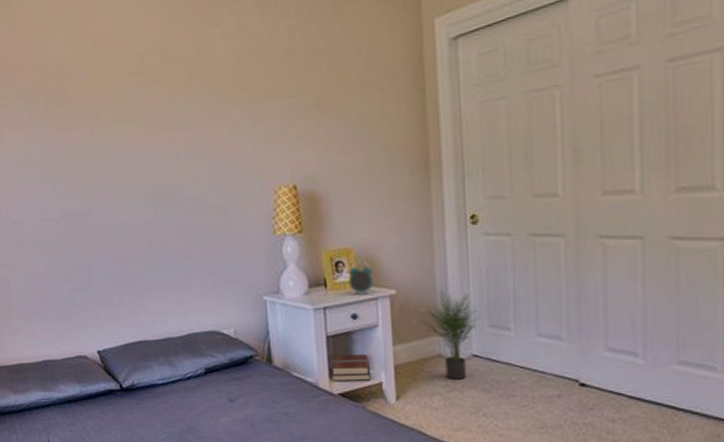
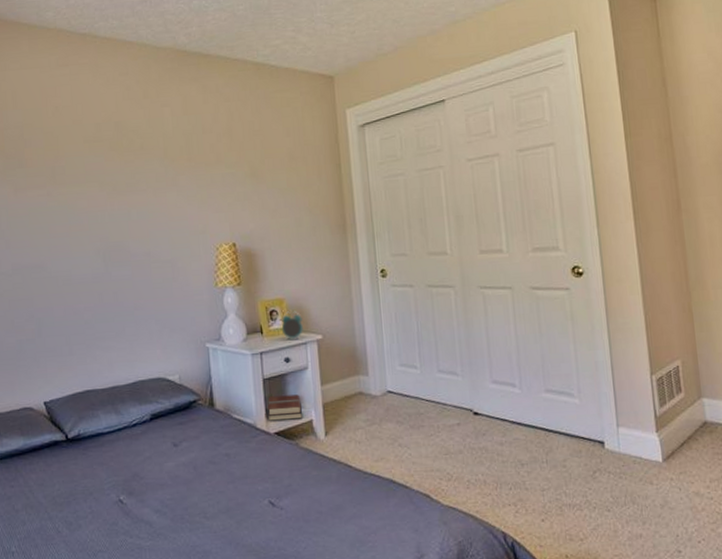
potted plant: present [418,290,480,380] -> none [342,334,392,414]

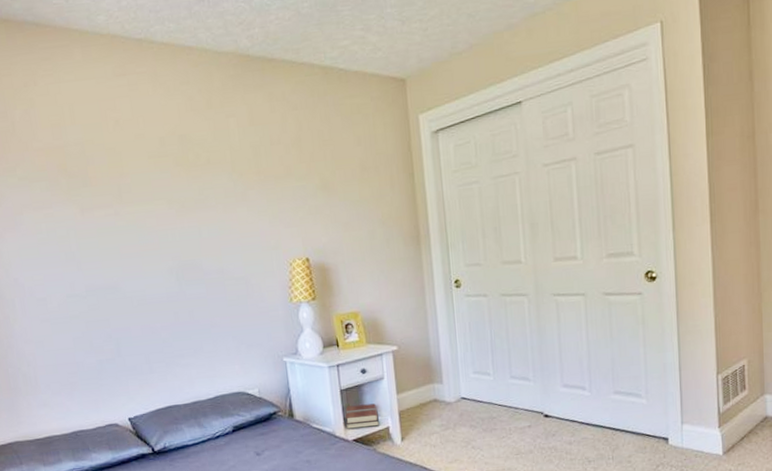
alarm clock: present [281,311,303,341] -> none [357,323,379,353]

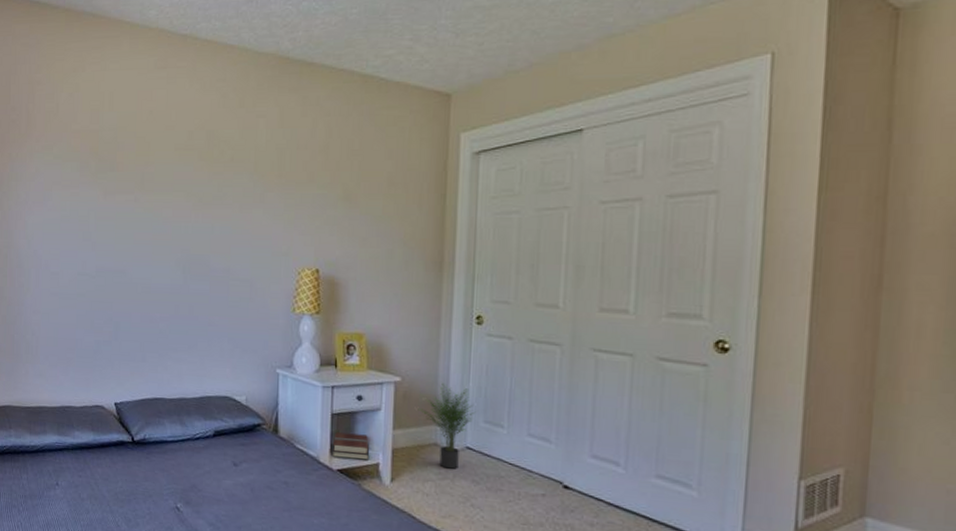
potted plant: none [417,344,465,420] -> present [419,382,476,469]

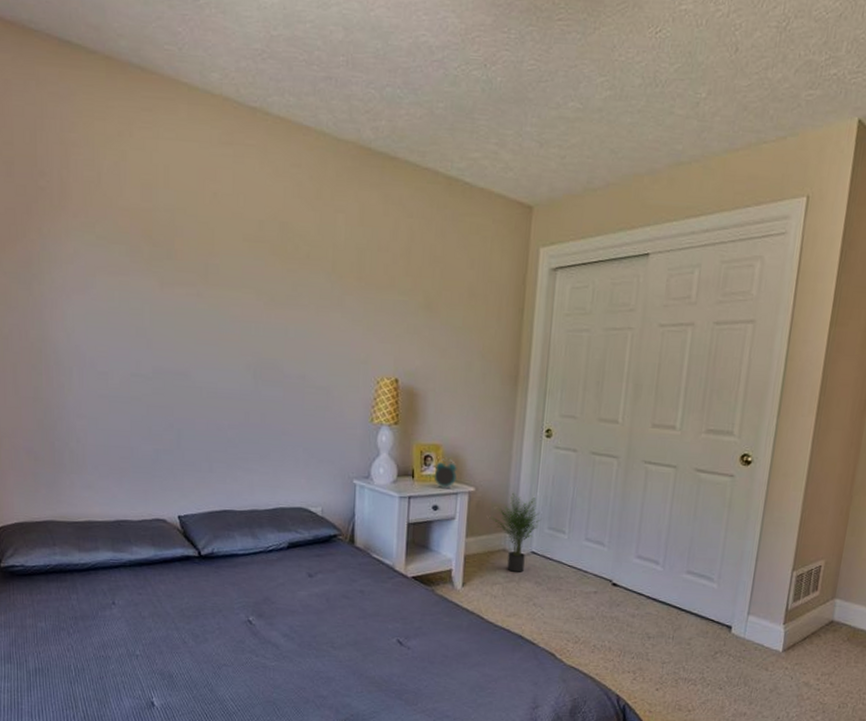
books: present [331,432,370,460] -> none [407,541,444,567]
alarm clock: none [357,347,381,381] -> present [434,458,457,491]

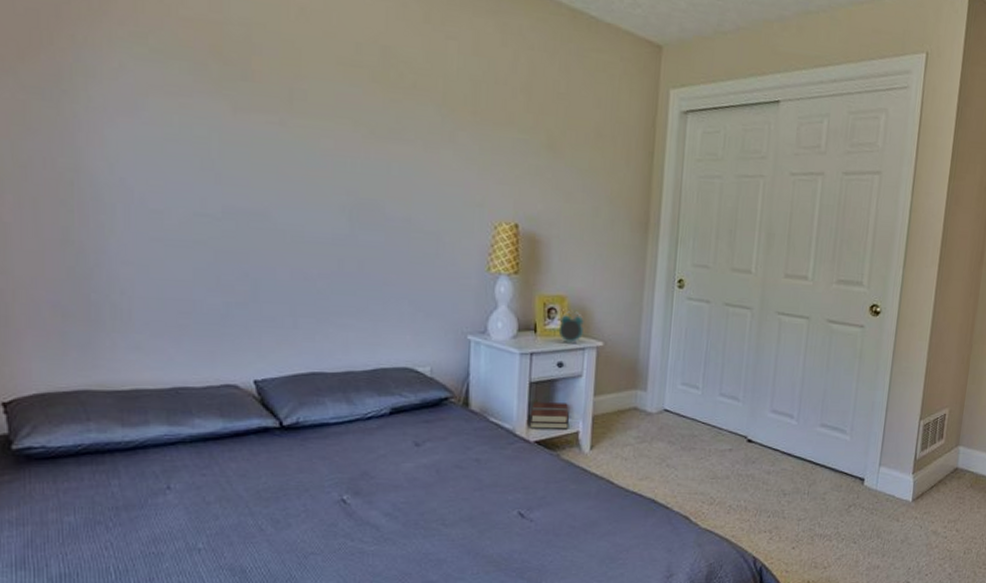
books: none [407,541,444,567] -> present [529,402,570,429]
potted plant: present [490,492,542,572] -> none [620,346,674,432]

